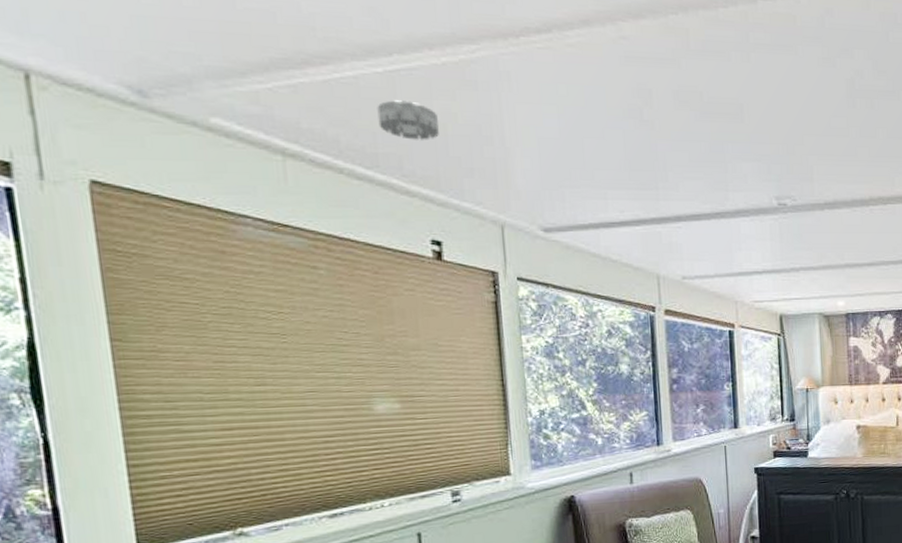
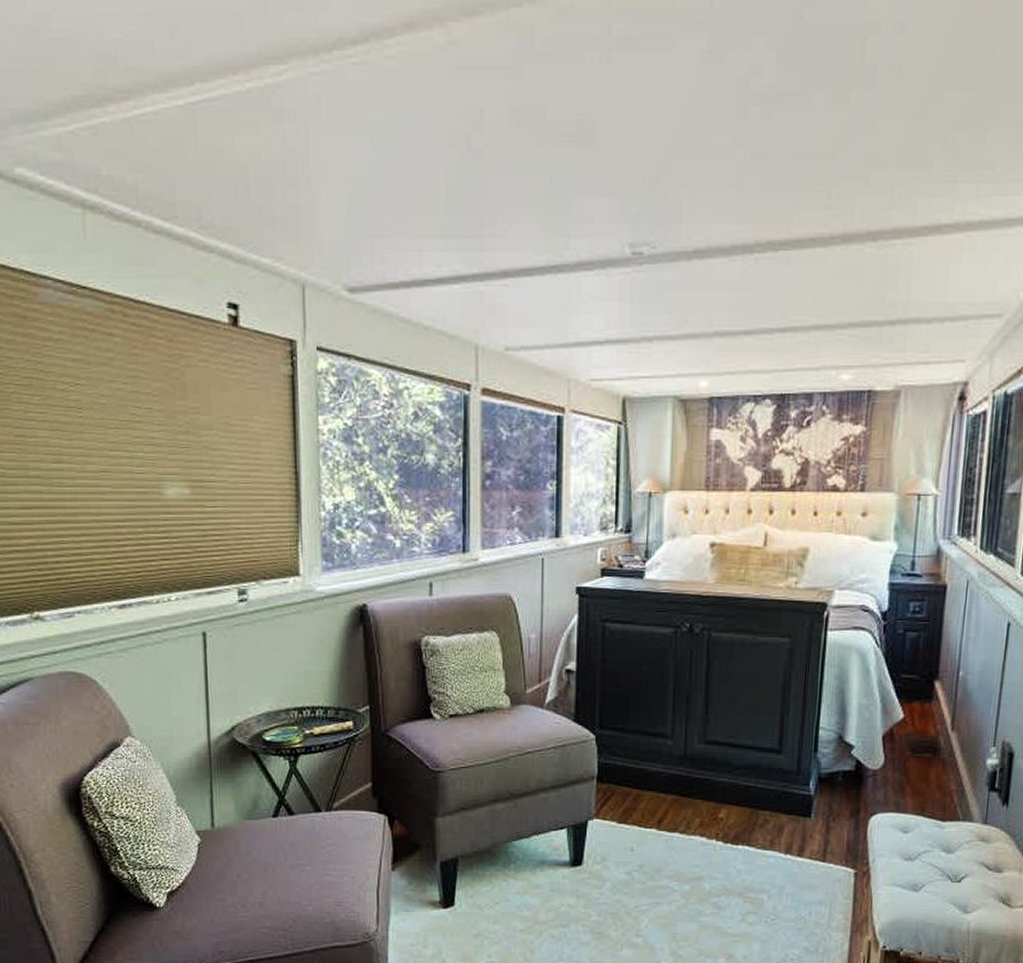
smoke detector: present [377,100,439,140] -> none [177,138,240,185]

